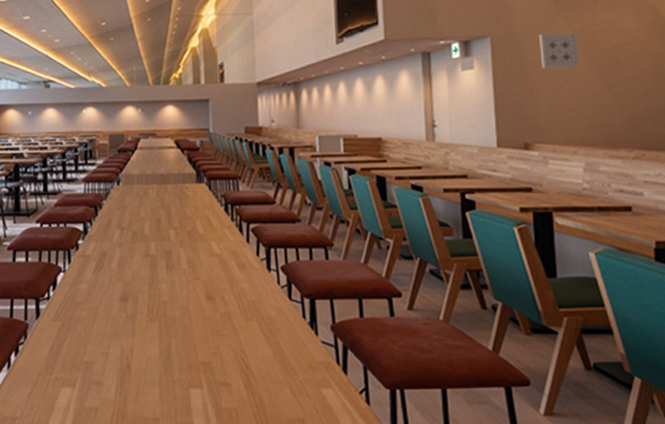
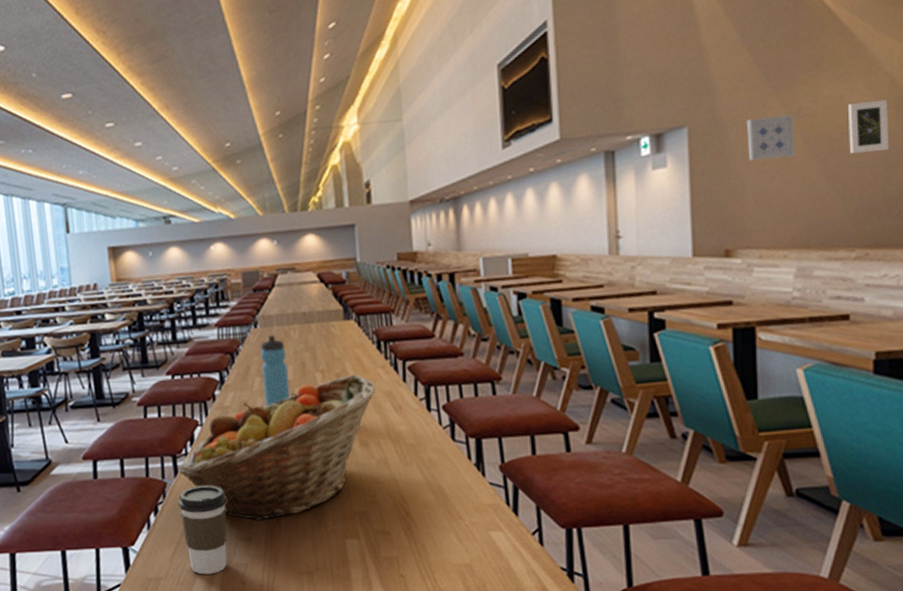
coffee cup: none [38,328,82,416] -> present [179,485,227,575]
fruit basket: none [40,232,222,366] -> present [178,374,376,521]
water bottle: none [122,192,146,258] -> present [260,335,291,407]
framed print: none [621,26,657,69] -> present [849,99,890,154]

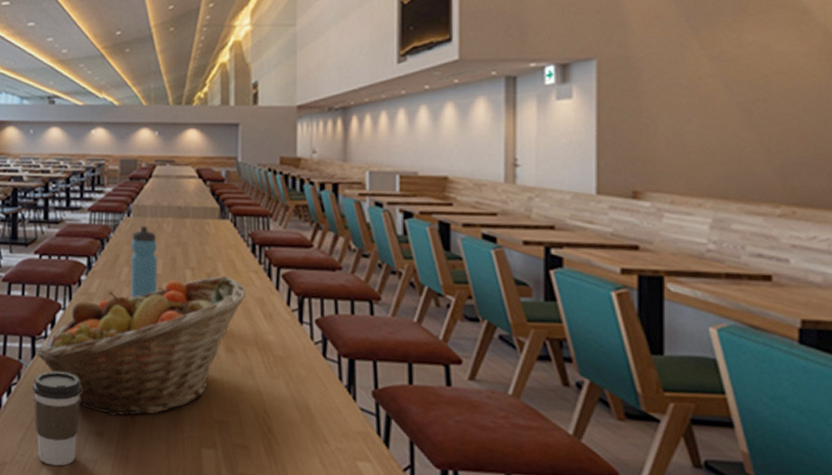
wall art: present [747,115,796,161] -> none [662,58,716,102]
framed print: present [849,99,890,154] -> none [775,51,822,105]

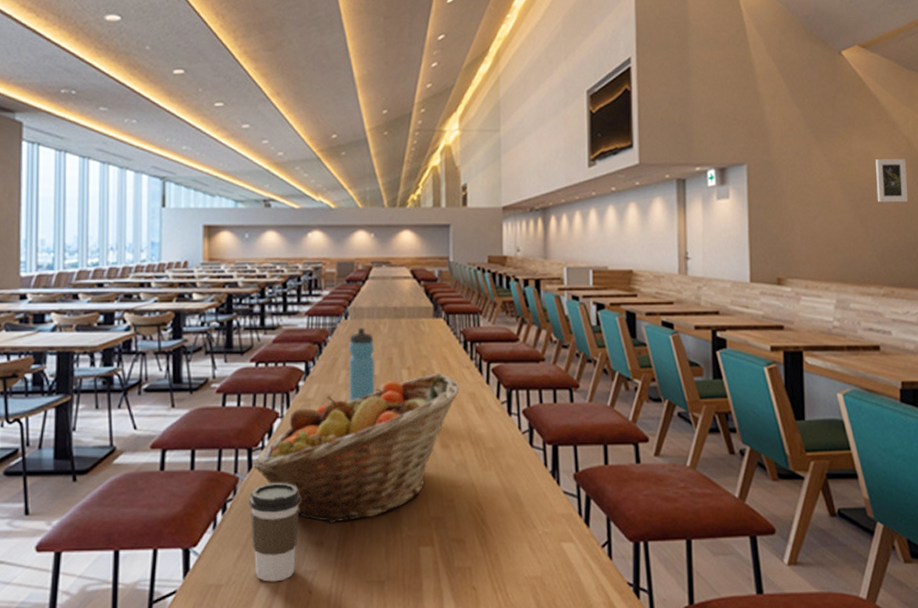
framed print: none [775,51,822,105] -> present [876,158,908,203]

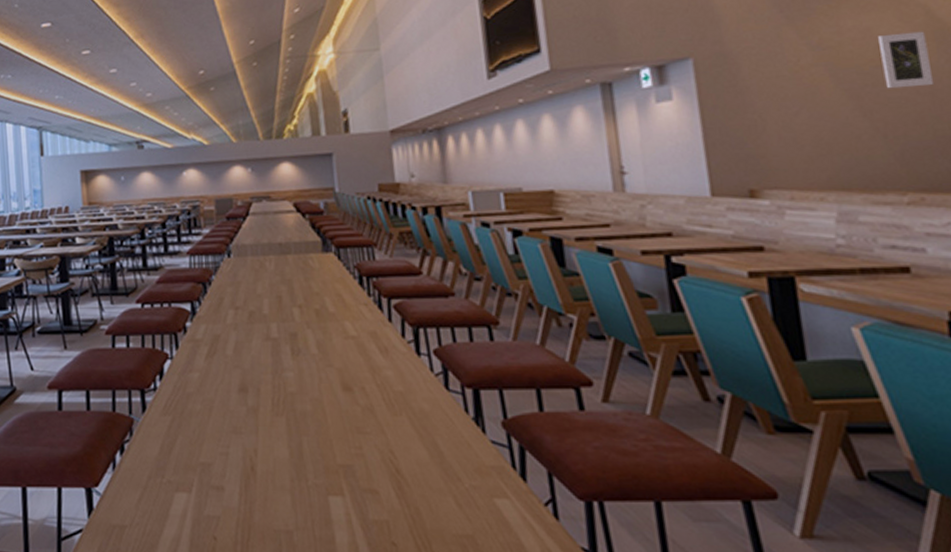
coffee cup: present [250,482,300,582] -> none [146,424,198,526]
fruit basket: present [252,373,460,524] -> none [146,311,359,469]
water bottle: present [348,327,375,401] -> none [234,265,266,342]

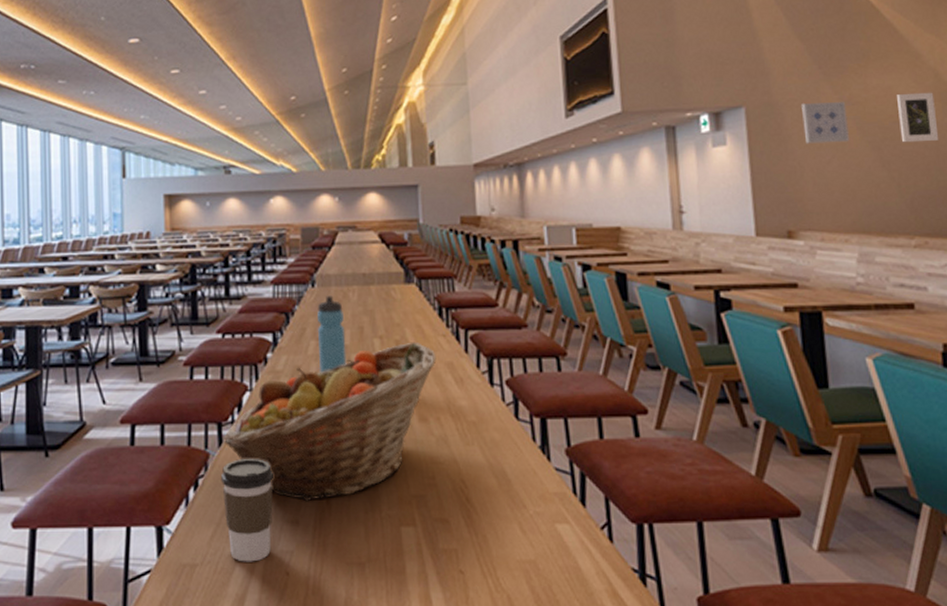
fruit basket: none [146,311,359,469] -> present [223,342,437,502]
coffee cup: none [146,424,198,526] -> present [221,458,273,562]
water bottle: none [234,265,266,342] -> present [317,295,347,373]
wall art: none [760,47,821,95] -> present [801,102,850,144]

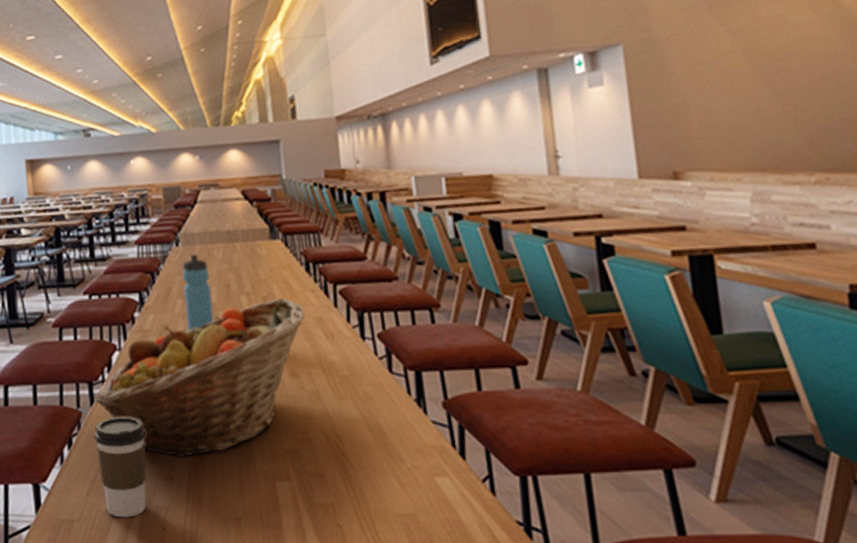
wall art: present [801,102,850,144] -> none [685,34,739,80]
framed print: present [897,92,939,143] -> none [791,19,840,74]

